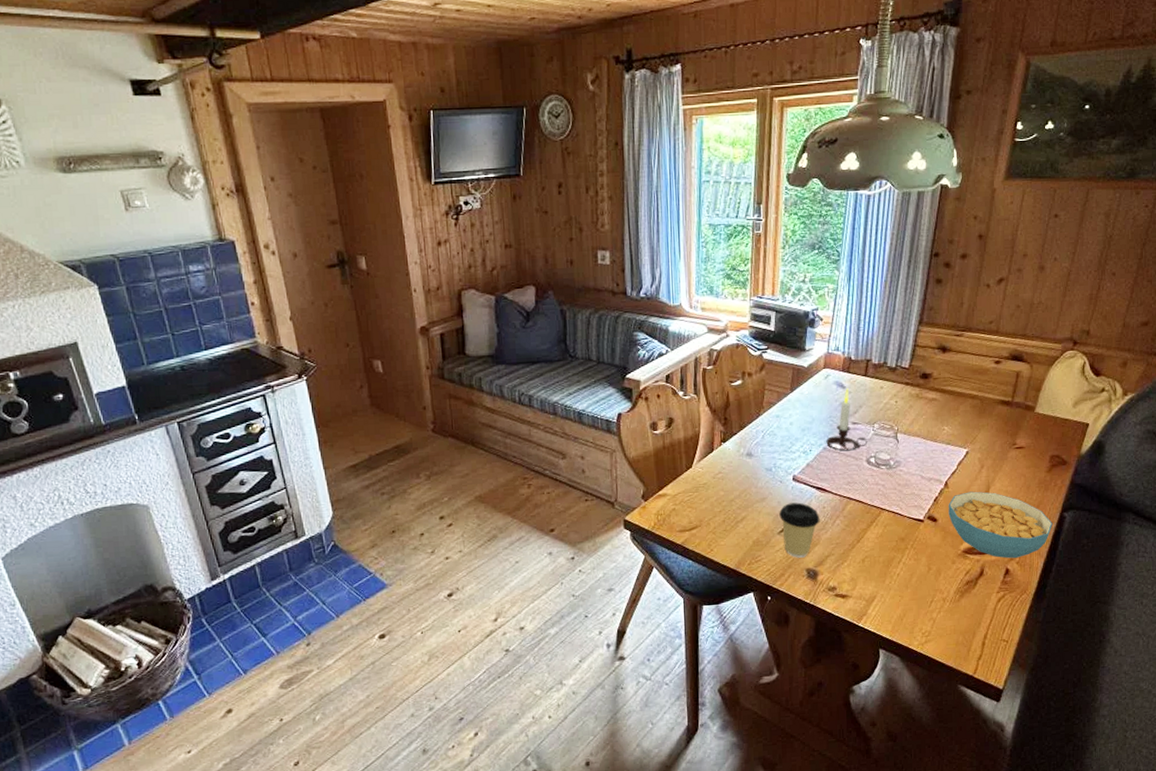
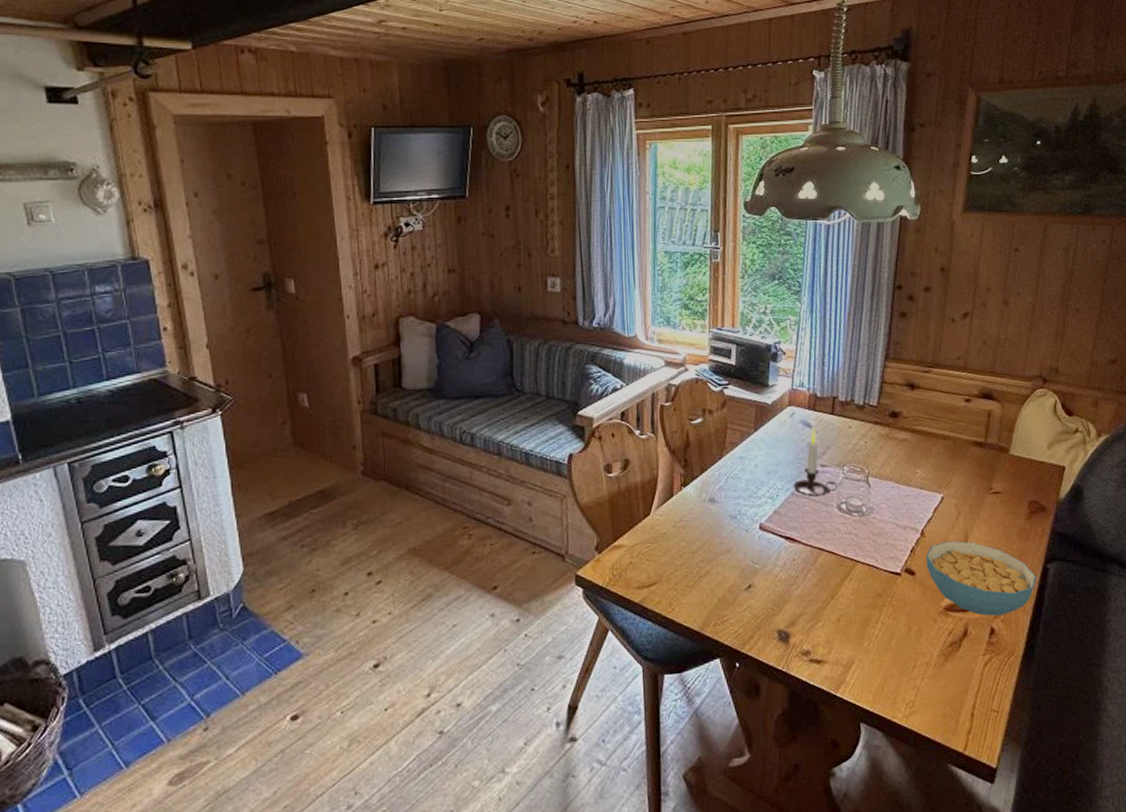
coffee cup: present [779,502,820,558] -> none [746,554,791,618]

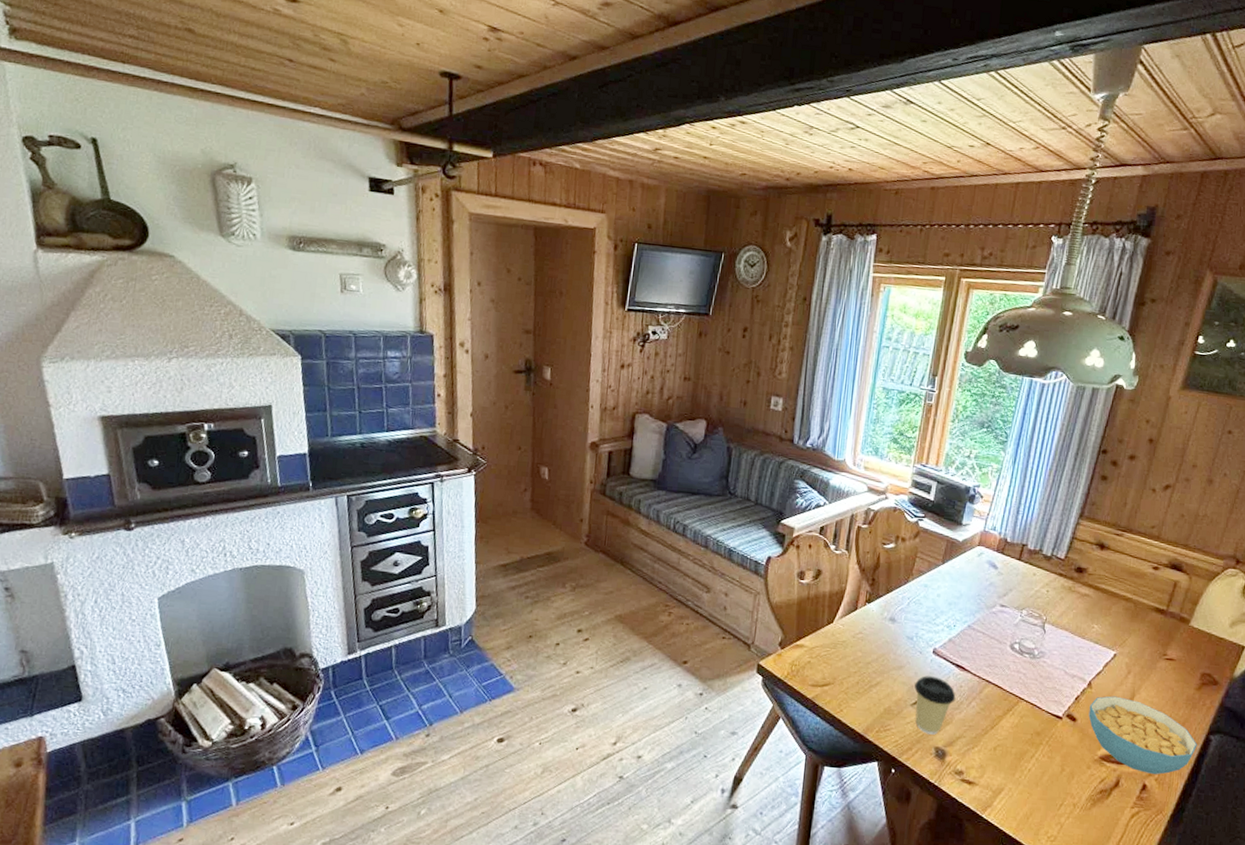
coffee cup: none [746,554,791,618] -> present [914,675,956,735]
candle: present [794,428,838,497] -> none [971,569,1014,633]

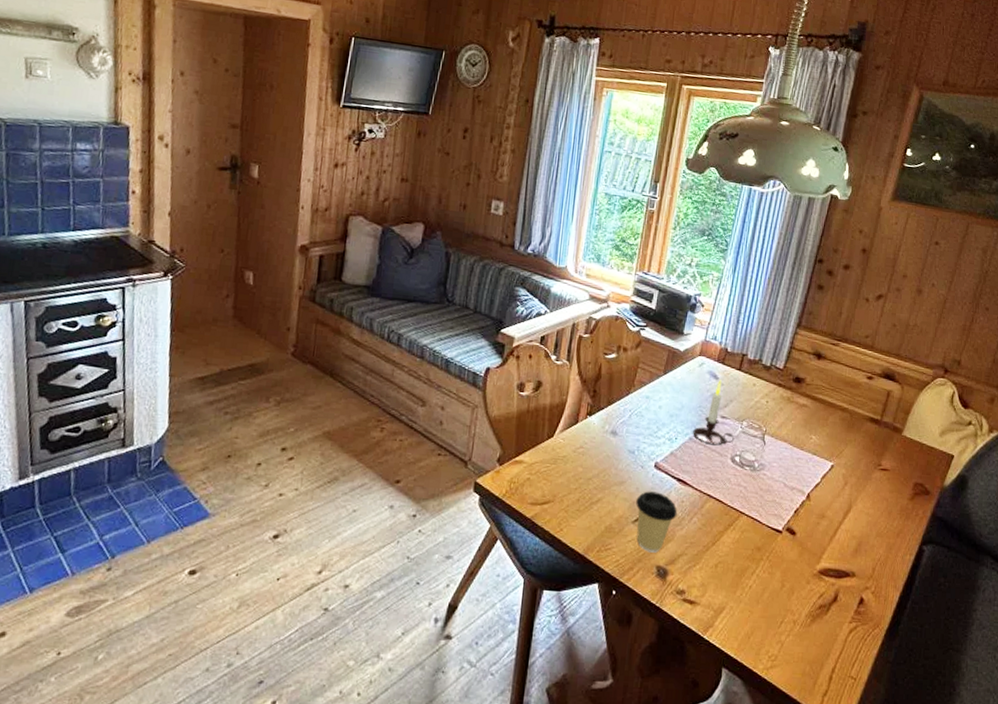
candle: none [971,569,1014,633] -> present [693,380,735,446]
cereal bowl: present [1088,696,1197,774] -> none [807,508,911,587]

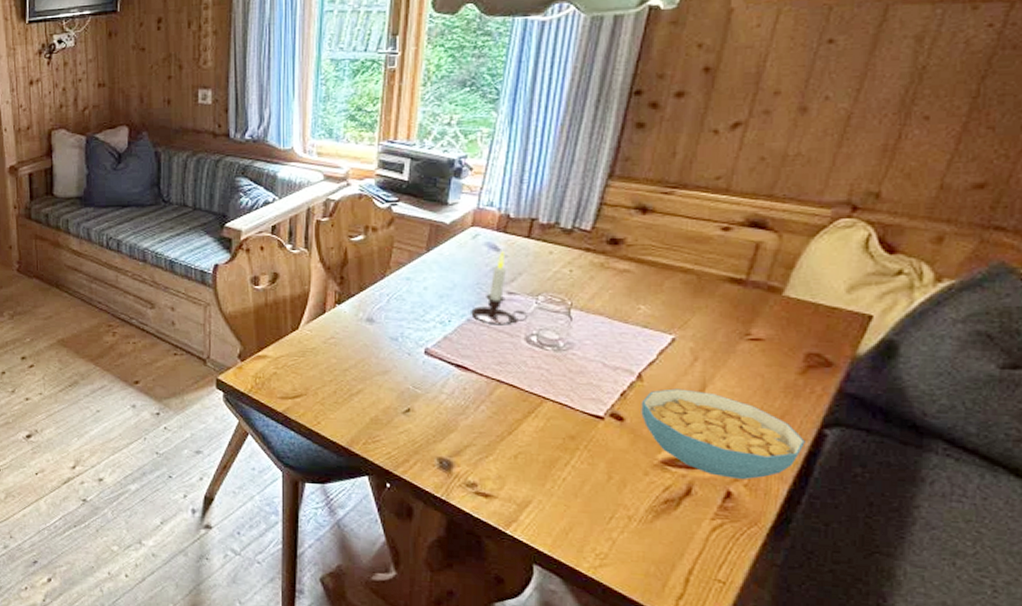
coffee cup: present [636,491,678,553] -> none [405,379,459,444]
cereal bowl: none [807,508,911,587] -> present [641,388,805,479]

